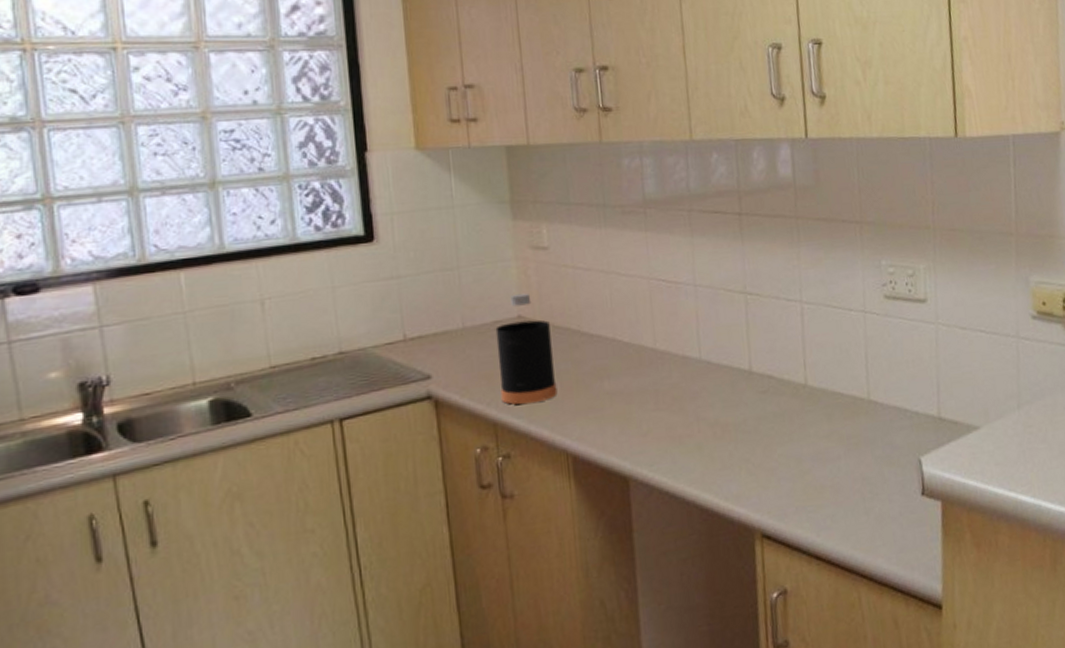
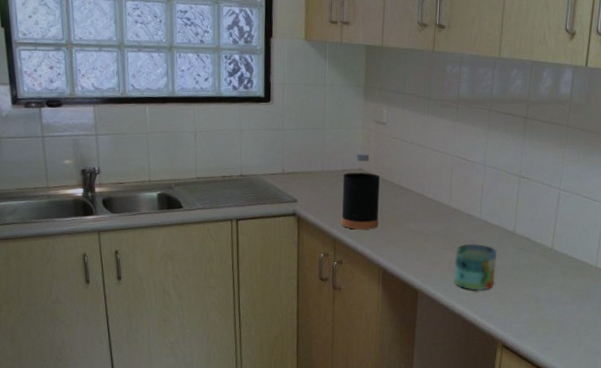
mug: none [674,395,735,464] -> present [454,243,497,291]

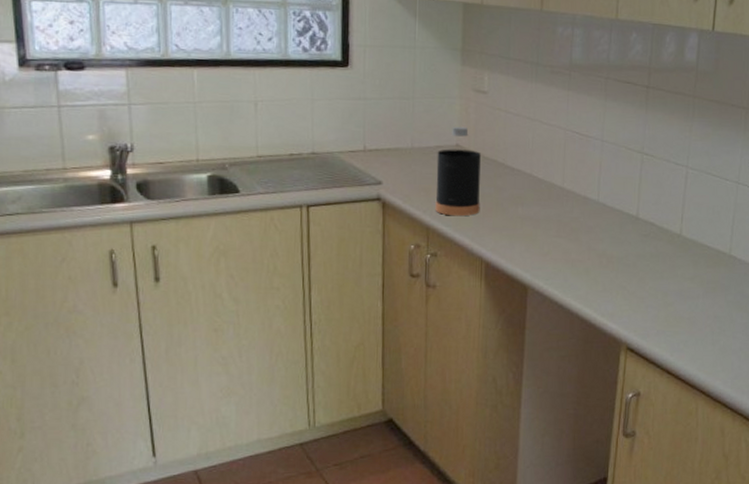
mug: present [454,243,497,291] -> none [569,230,619,285]

